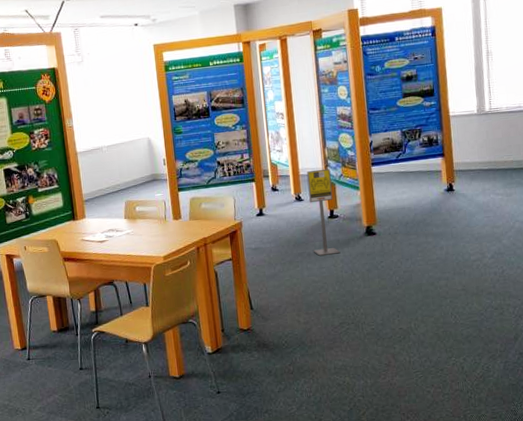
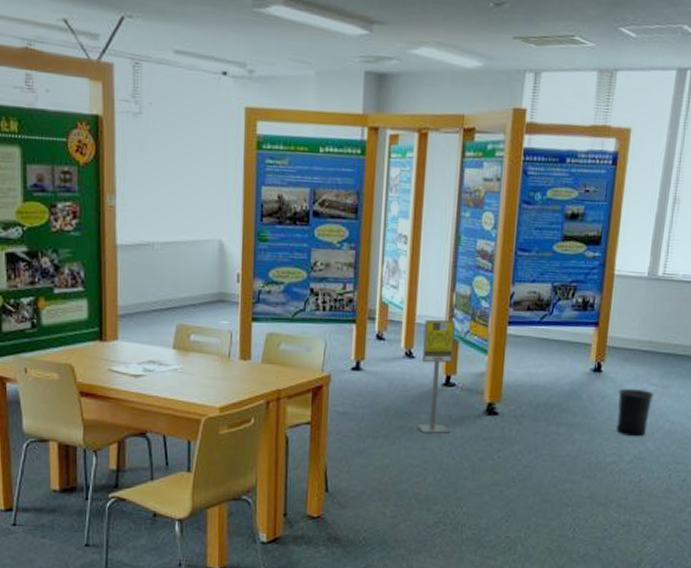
waste bin: none [471,199,501,237] -> present [616,388,654,436]

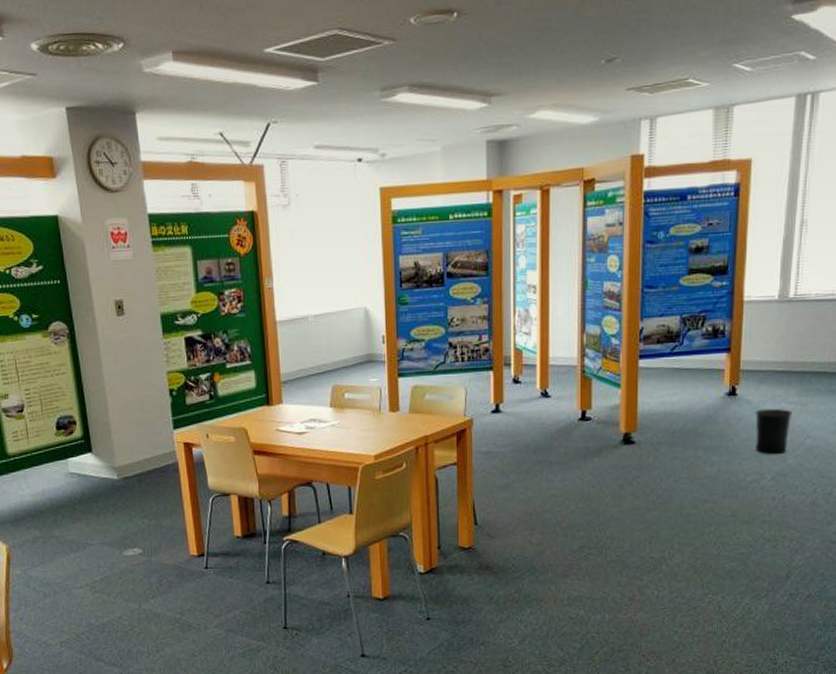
sign stand: present [417,319,455,434] -> none [557,359,590,465]

